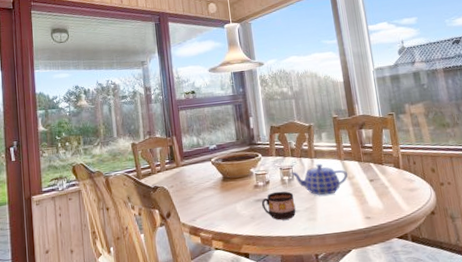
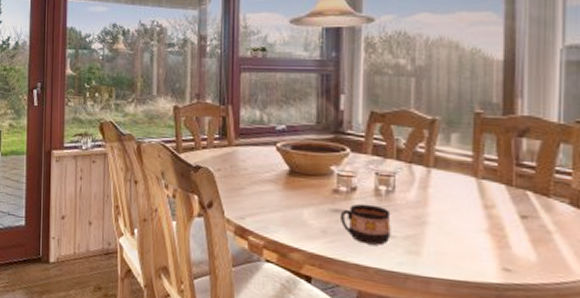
teapot: present [290,163,348,196] -> none [390,176,485,224]

